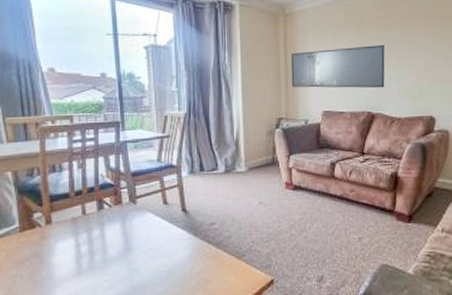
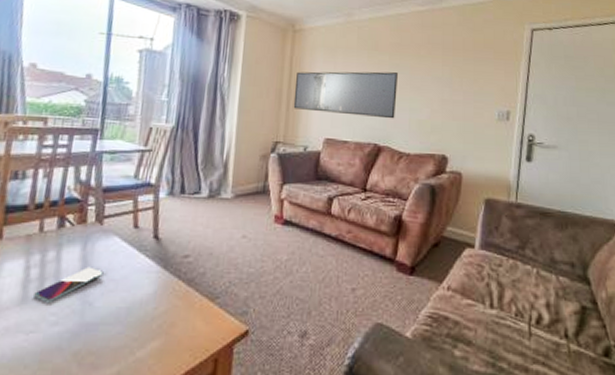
smartphone: none [87,239,143,273] -> present [34,266,104,304]

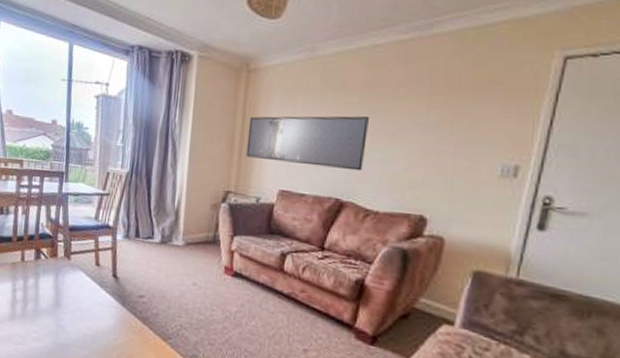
smartphone: present [34,266,104,304] -> none [20,295,72,322]

